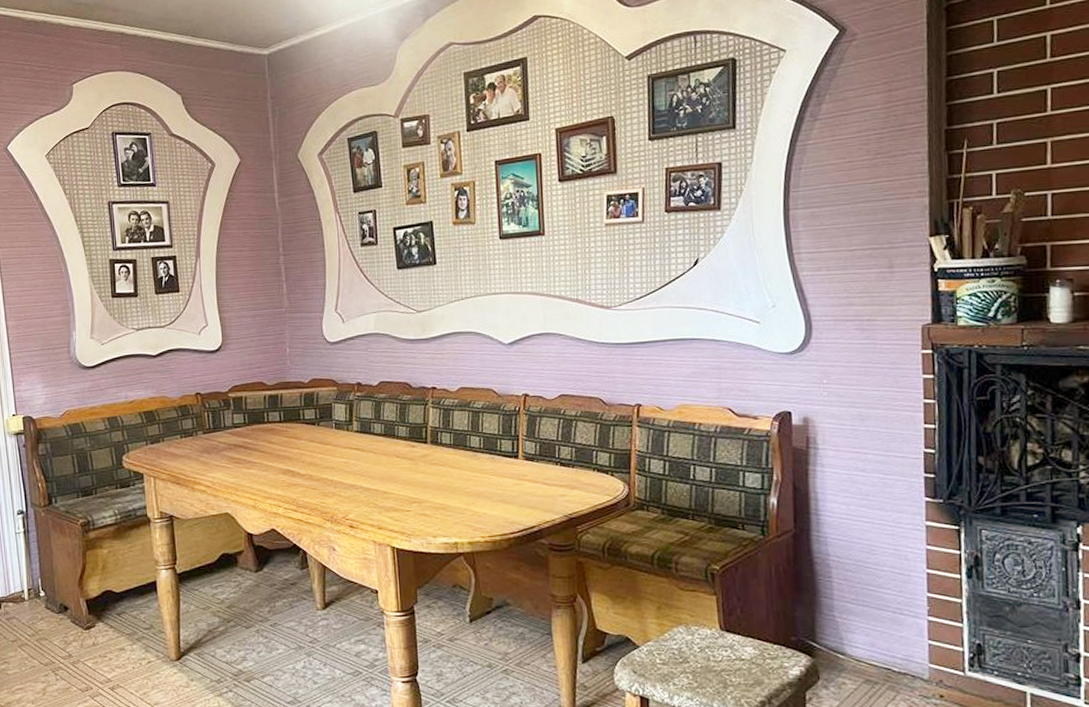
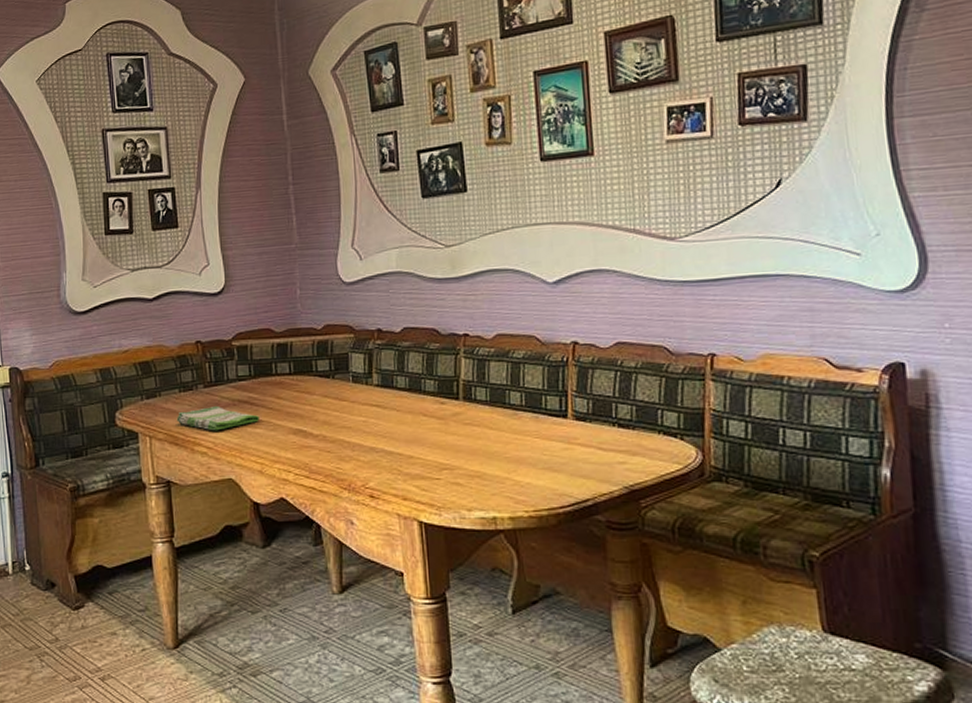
dish towel: none [178,449,253,472] -> present [176,405,259,431]

